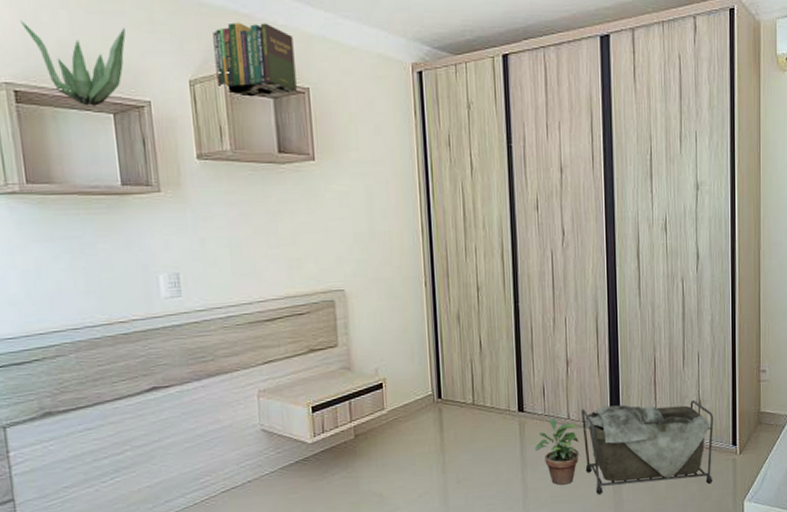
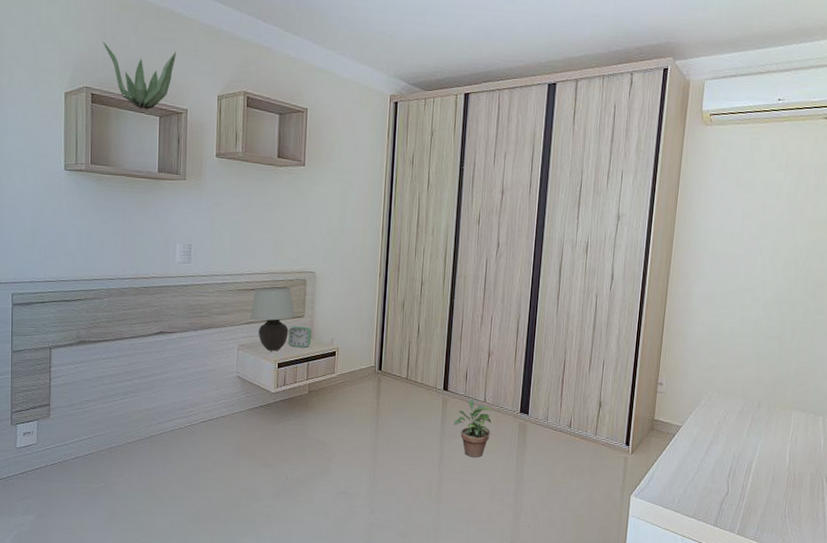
books: present [213,22,297,97] -> none [238,53,300,112]
table lamp: none [268,313,328,393] -> present [250,287,297,351]
alarm clock: none [320,357,351,384] -> present [288,326,312,347]
laundry basket: present [581,399,714,495] -> none [494,395,612,476]

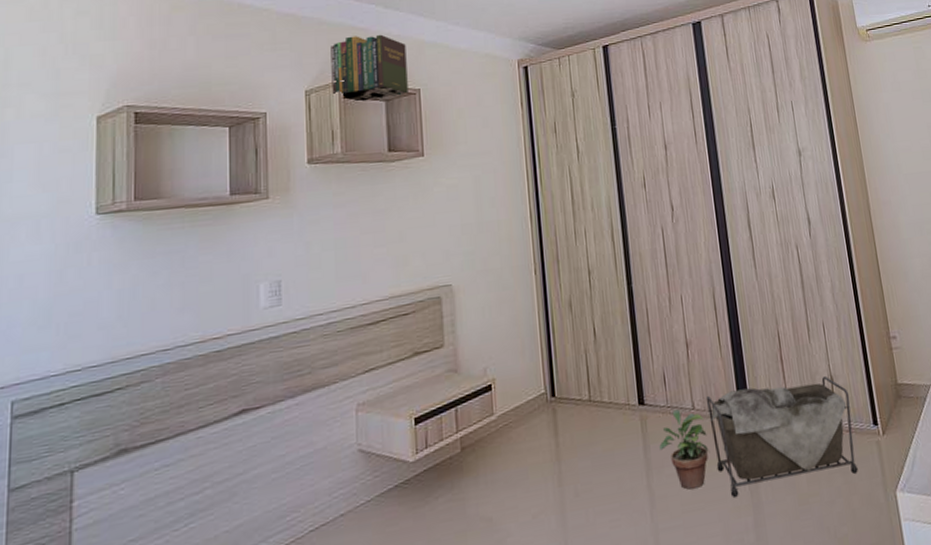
plant: present [103,41,176,110] -> none [150,48,248,122]
books: none [238,53,300,112] -> present [330,34,408,102]
table lamp: present [250,287,297,351] -> none [370,311,433,404]
alarm clock: present [288,326,312,347] -> none [425,358,458,391]
laundry basket: none [494,395,612,476] -> present [706,375,858,498]

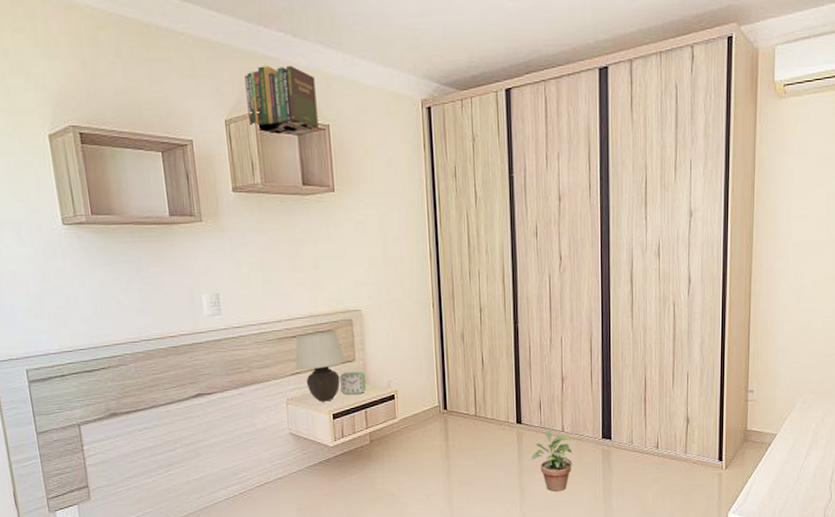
table lamp: none [370,311,433,404] -> present [295,330,346,402]
alarm clock: none [425,358,458,391] -> present [340,371,367,394]
laundry basket: present [706,375,858,498] -> none [574,416,701,502]

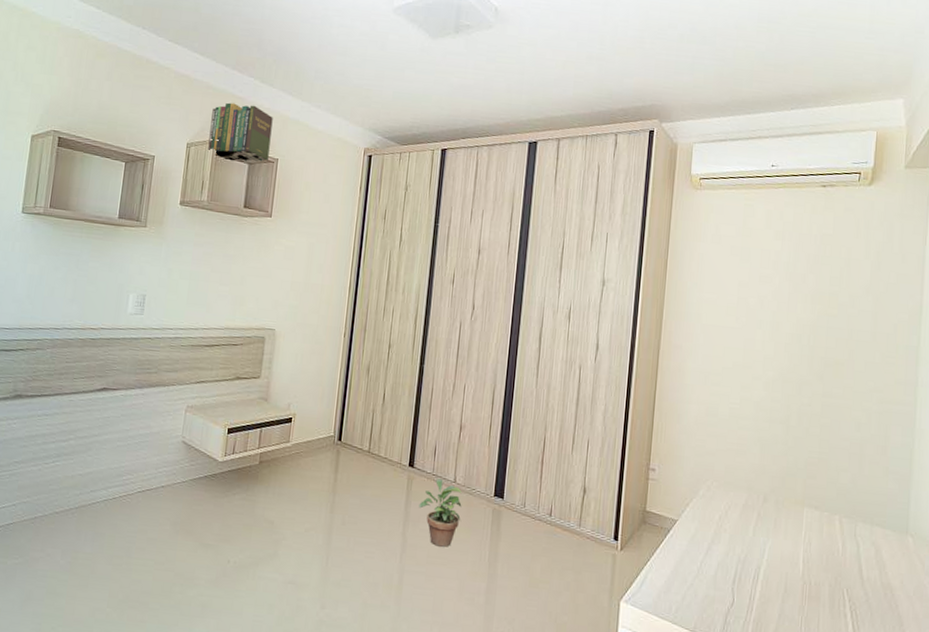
table lamp: present [295,330,346,402] -> none [201,343,252,415]
alarm clock: present [340,371,367,394] -> none [240,387,268,412]

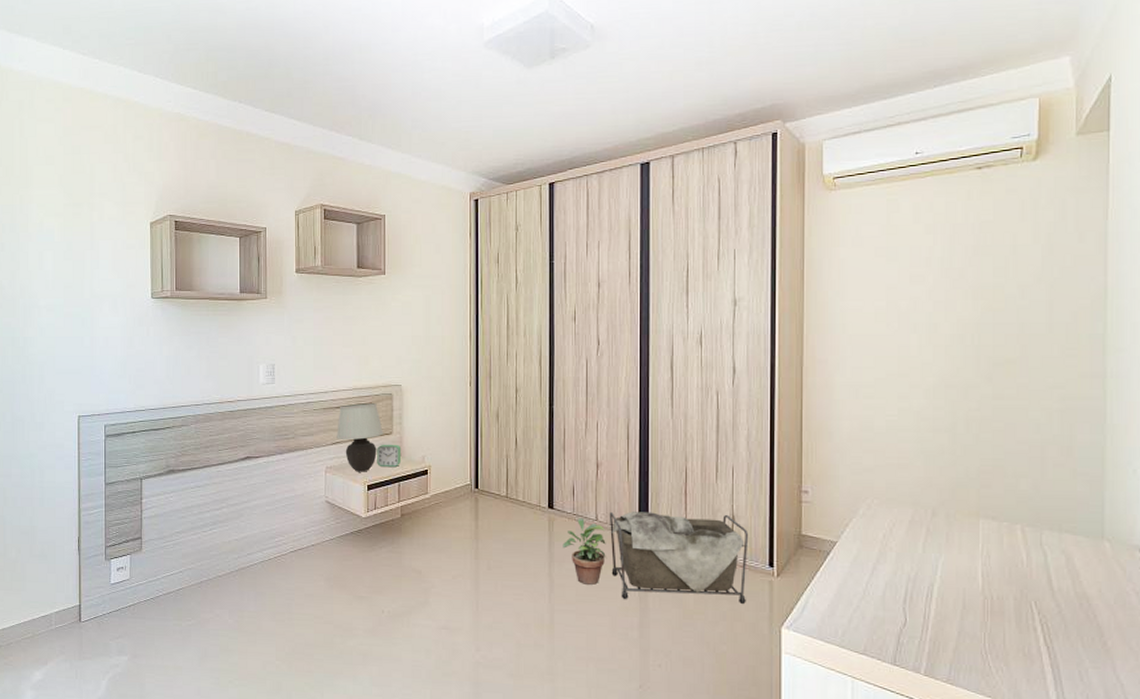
table lamp: none [201,343,252,415] -> present [337,403,384,472]
books: present [207,102,273,162] -> none [315,164,375,223]
alarm clock: none [240,387,268,412] -> present [377,444,402,467]
laundry basket: none [464,475,598,575] -> present [609,512,749,604]

